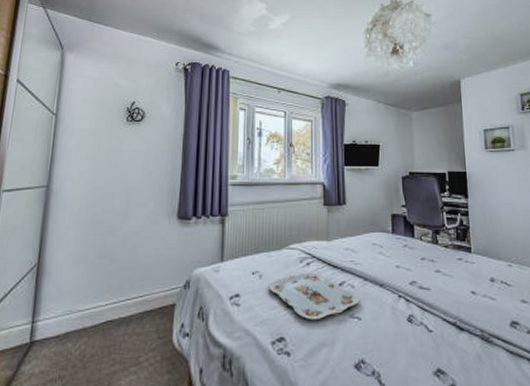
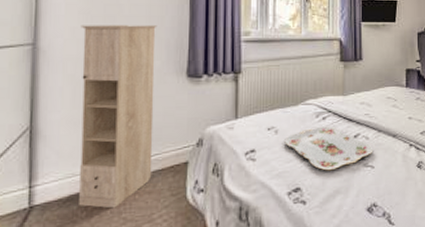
storage cabinet: none [74,169,153,348] -> present [79,25,158,209]

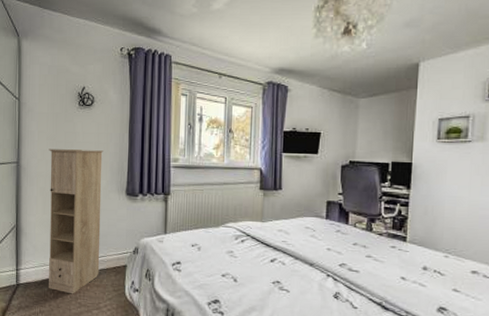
serving tray: present [284,126,373,171] -> none [206,248,289,289]

